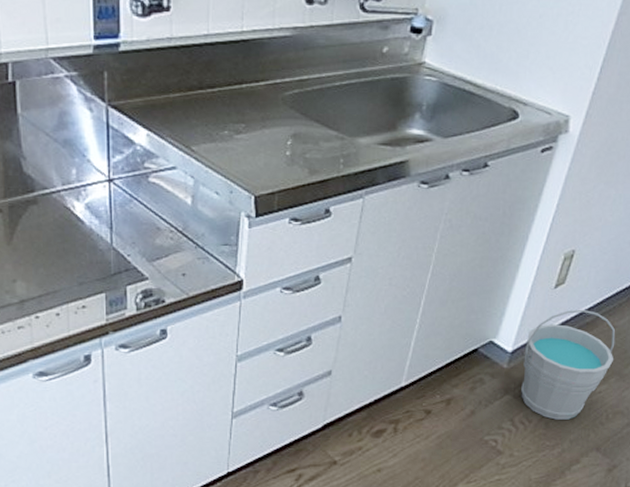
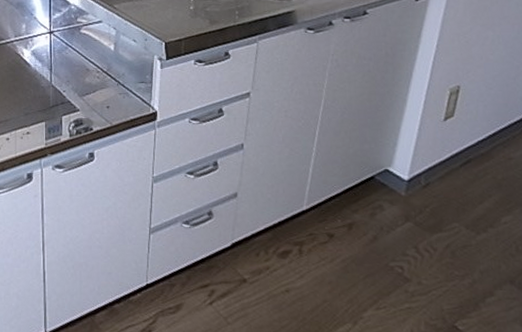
bucket: present [521,309,615,420] -> none [421,141,516,250]

